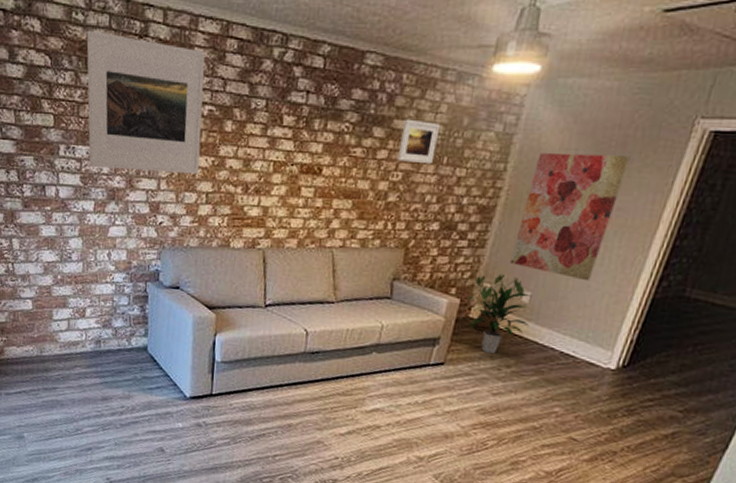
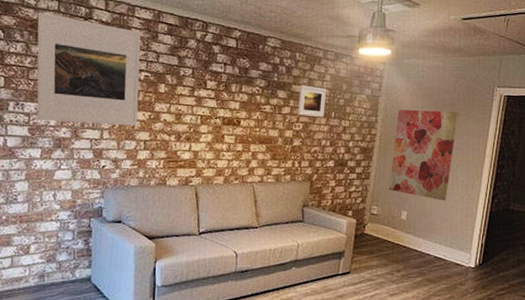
house plant: present [468,273,525,332] -> none [362,198,402,244]
indoor plant: present [470,284,532,353] -> none [366,206,409,261]

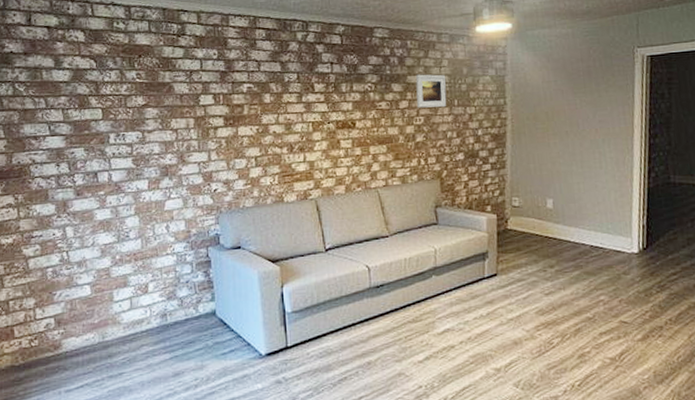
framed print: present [37,12,141,126] -> none [129,35,246,150]
wall art: present [389,109,458,201] -> none [528,81,597,183]

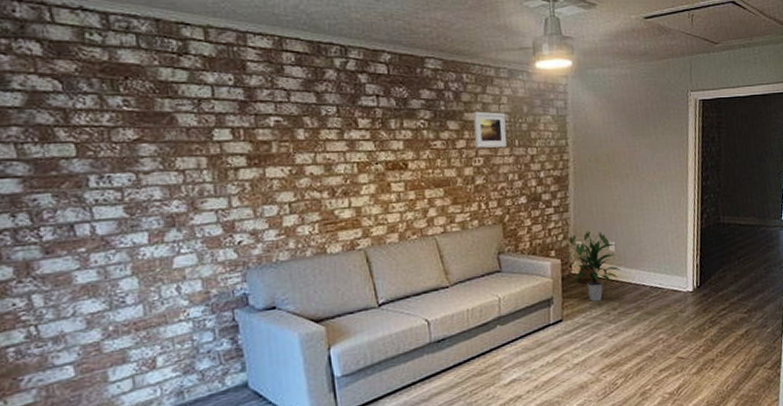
house plant: none [503,187,547,239] -> present [567,230,610,284]
indoor plant: none [510,196,558,258] -> present [575,240,620,302]

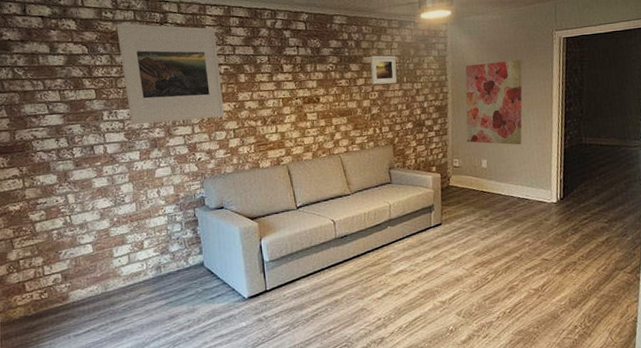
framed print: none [108,50,277,196] -> present [116,23,225,125]
house plant: present [567,230,610,284] -> none [446,150,482,194]
indoor plant: present [575,240,620,302] -> none [452,158,491,209]
wall art: none [589,124,655,225] -> present [465,60,523,145]

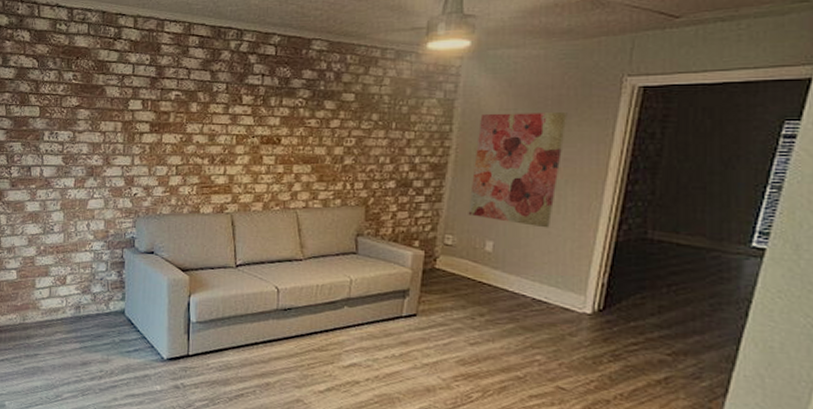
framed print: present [116,23,225,125] -> none [68,37,171,150]
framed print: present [370,55,397,85] -> none [349,92,386,130]

